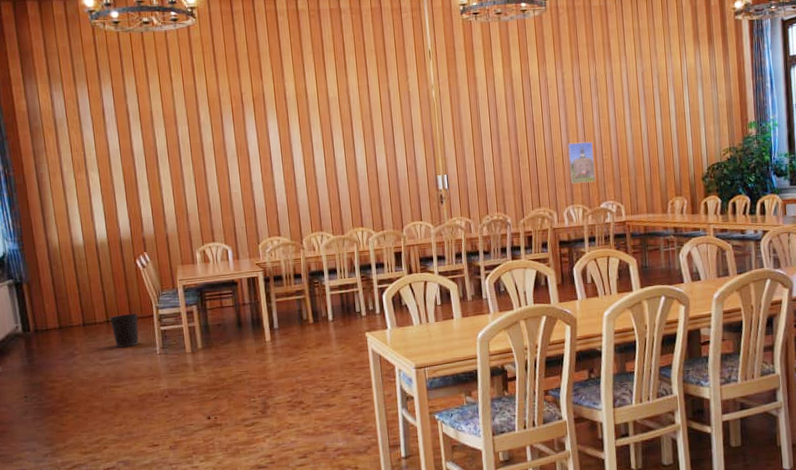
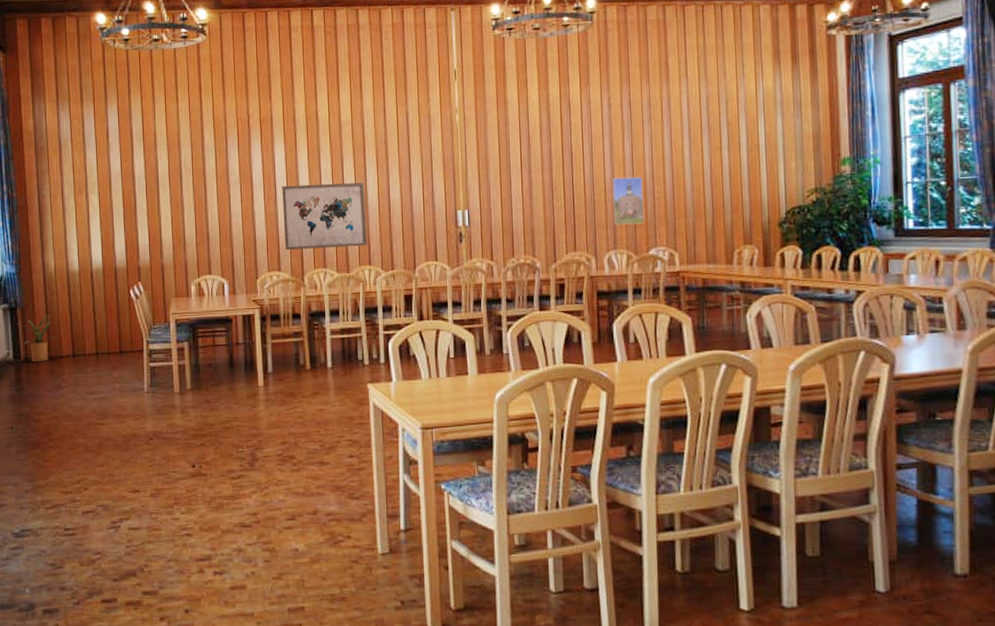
house plant: none [22,287,67,334] -> present [16,314,58,362]
wastebasket: present [110,313,139,348] -> none [99,346,128,382]
wall art: none [277,153,359,216] -> present [282,182,368,250]

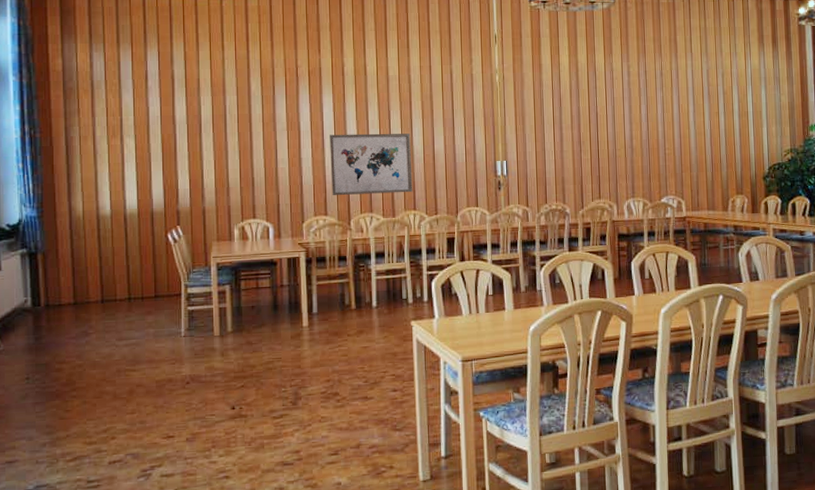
house plant: present [16,314,58,362] -> none [36,259,85,309]
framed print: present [612,176,645,226] -> none [631,135,658,177]

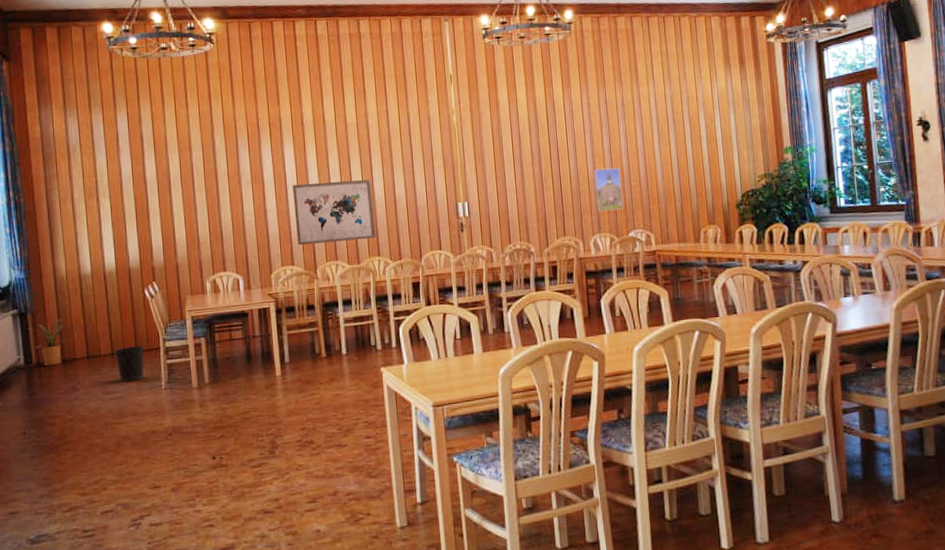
house plant: none [36,259,85,309] -> present [26,317,71,366]
wastebasket: none [132,290,164,328] -> present [115,345,144,382]
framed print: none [631,135,658,177] -> present [594,167,624,211]

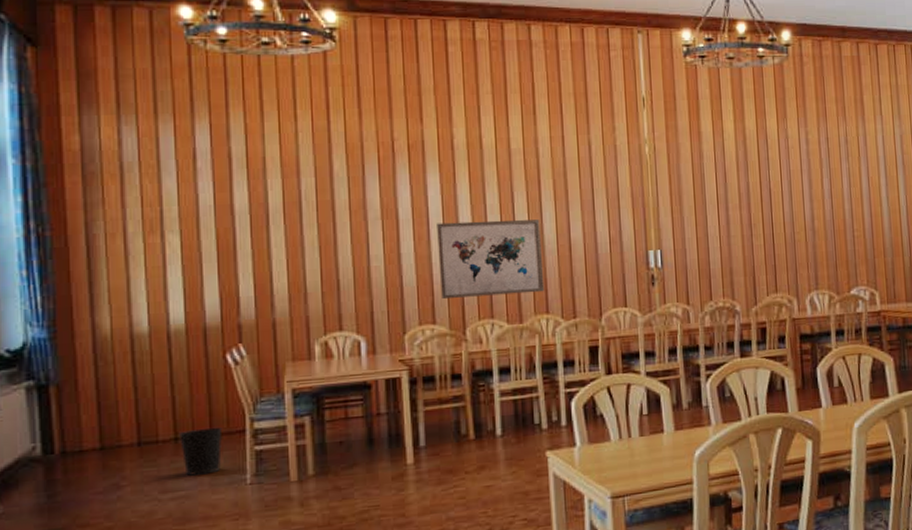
house plant: present [26,317,71,366] -> none [47,391,115,457]
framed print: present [594,167,624,211] -> none [812,214,846,265]

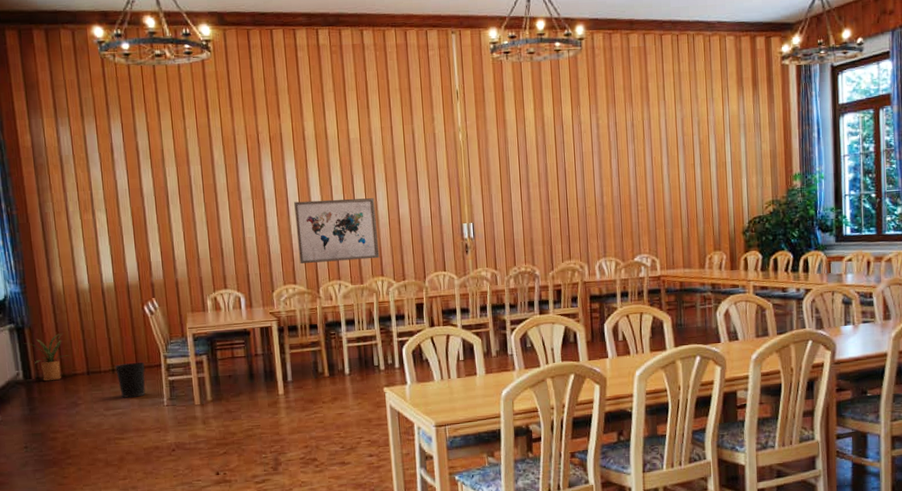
house plant: none [47,391,115,457] -> present [24,332,70,382]

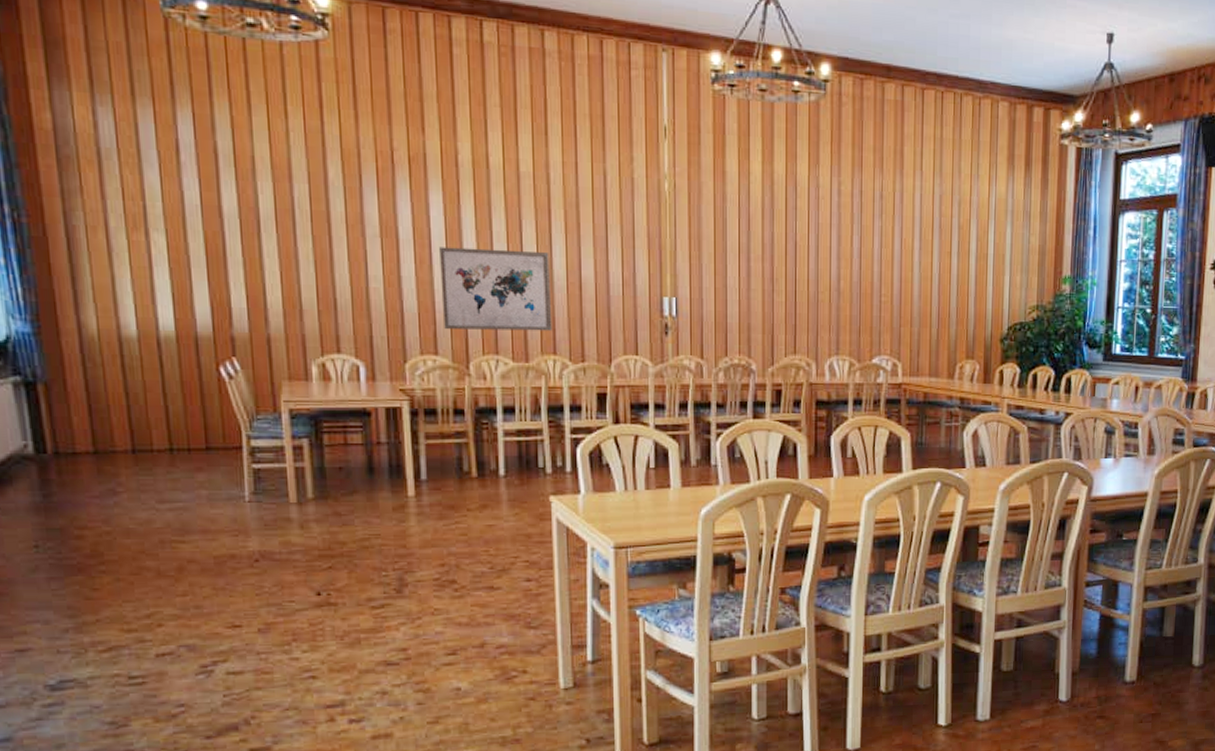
house plant: present [24,332,70,382] -> none [36,393,107,459]
wastebasket: present [115,362,146,398] -> none [175,441,219,488]

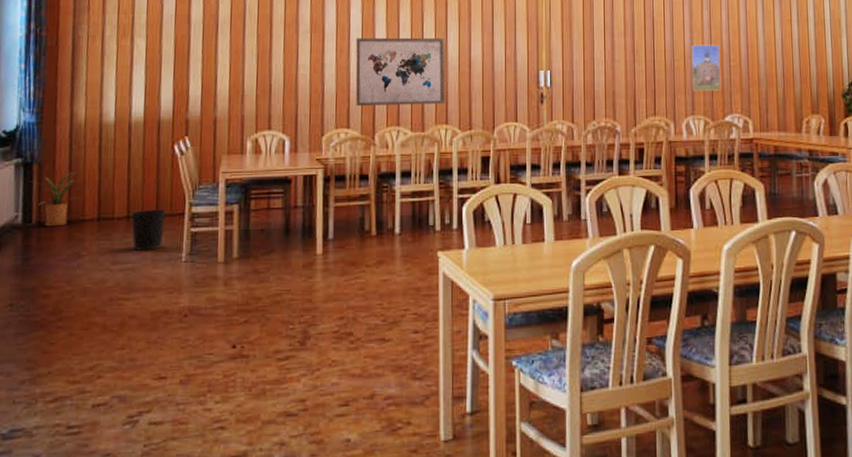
house plant: none [36,393,107,459] -> present [30,171,81,227]
wastebasket: none [175,441,219,488] -> present [131,209,166,251]
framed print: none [836,275,870,330] -> present [691,44,722,92]

